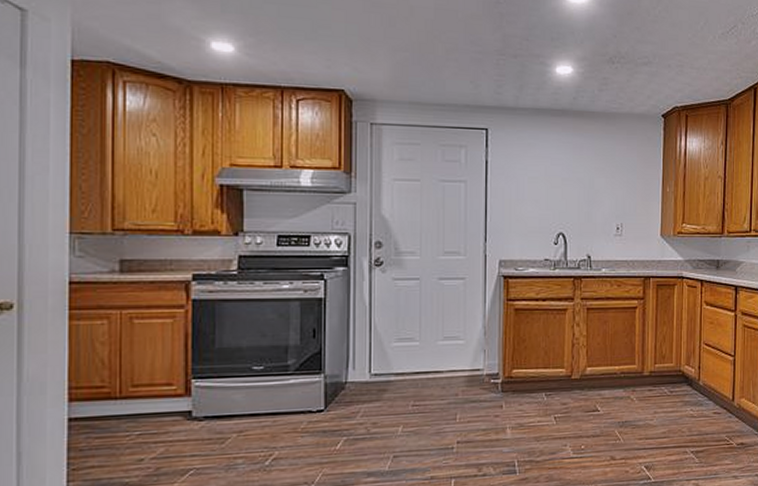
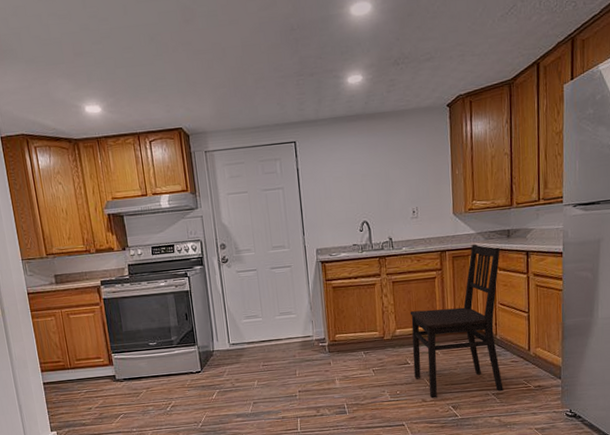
dining chair: none [603,273,708,456] -> present [410,244,504,399]

